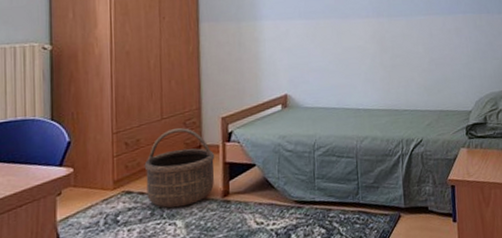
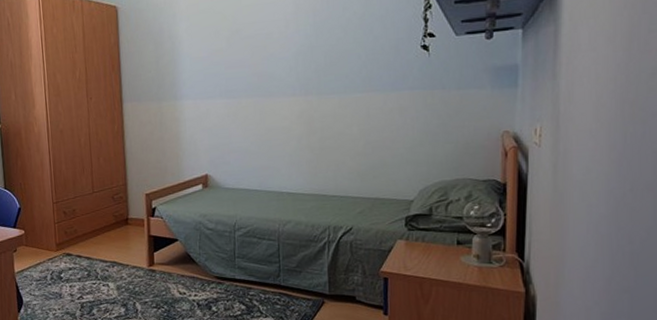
basket: present [144,128,215,208] -> none [80,202,141,272]

